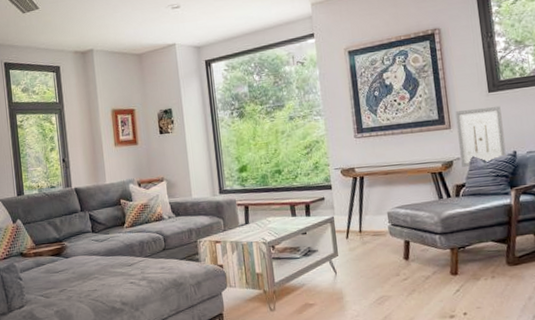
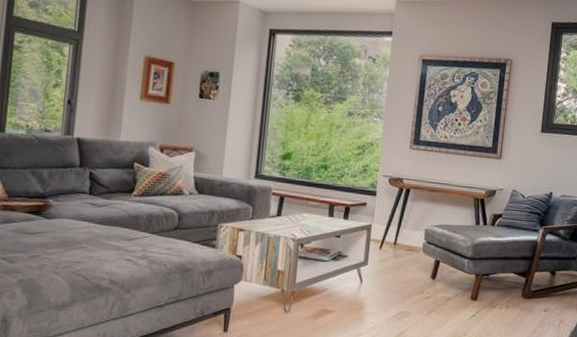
wall art: present [455,105,507,168] -> none [502,144,548,200]

